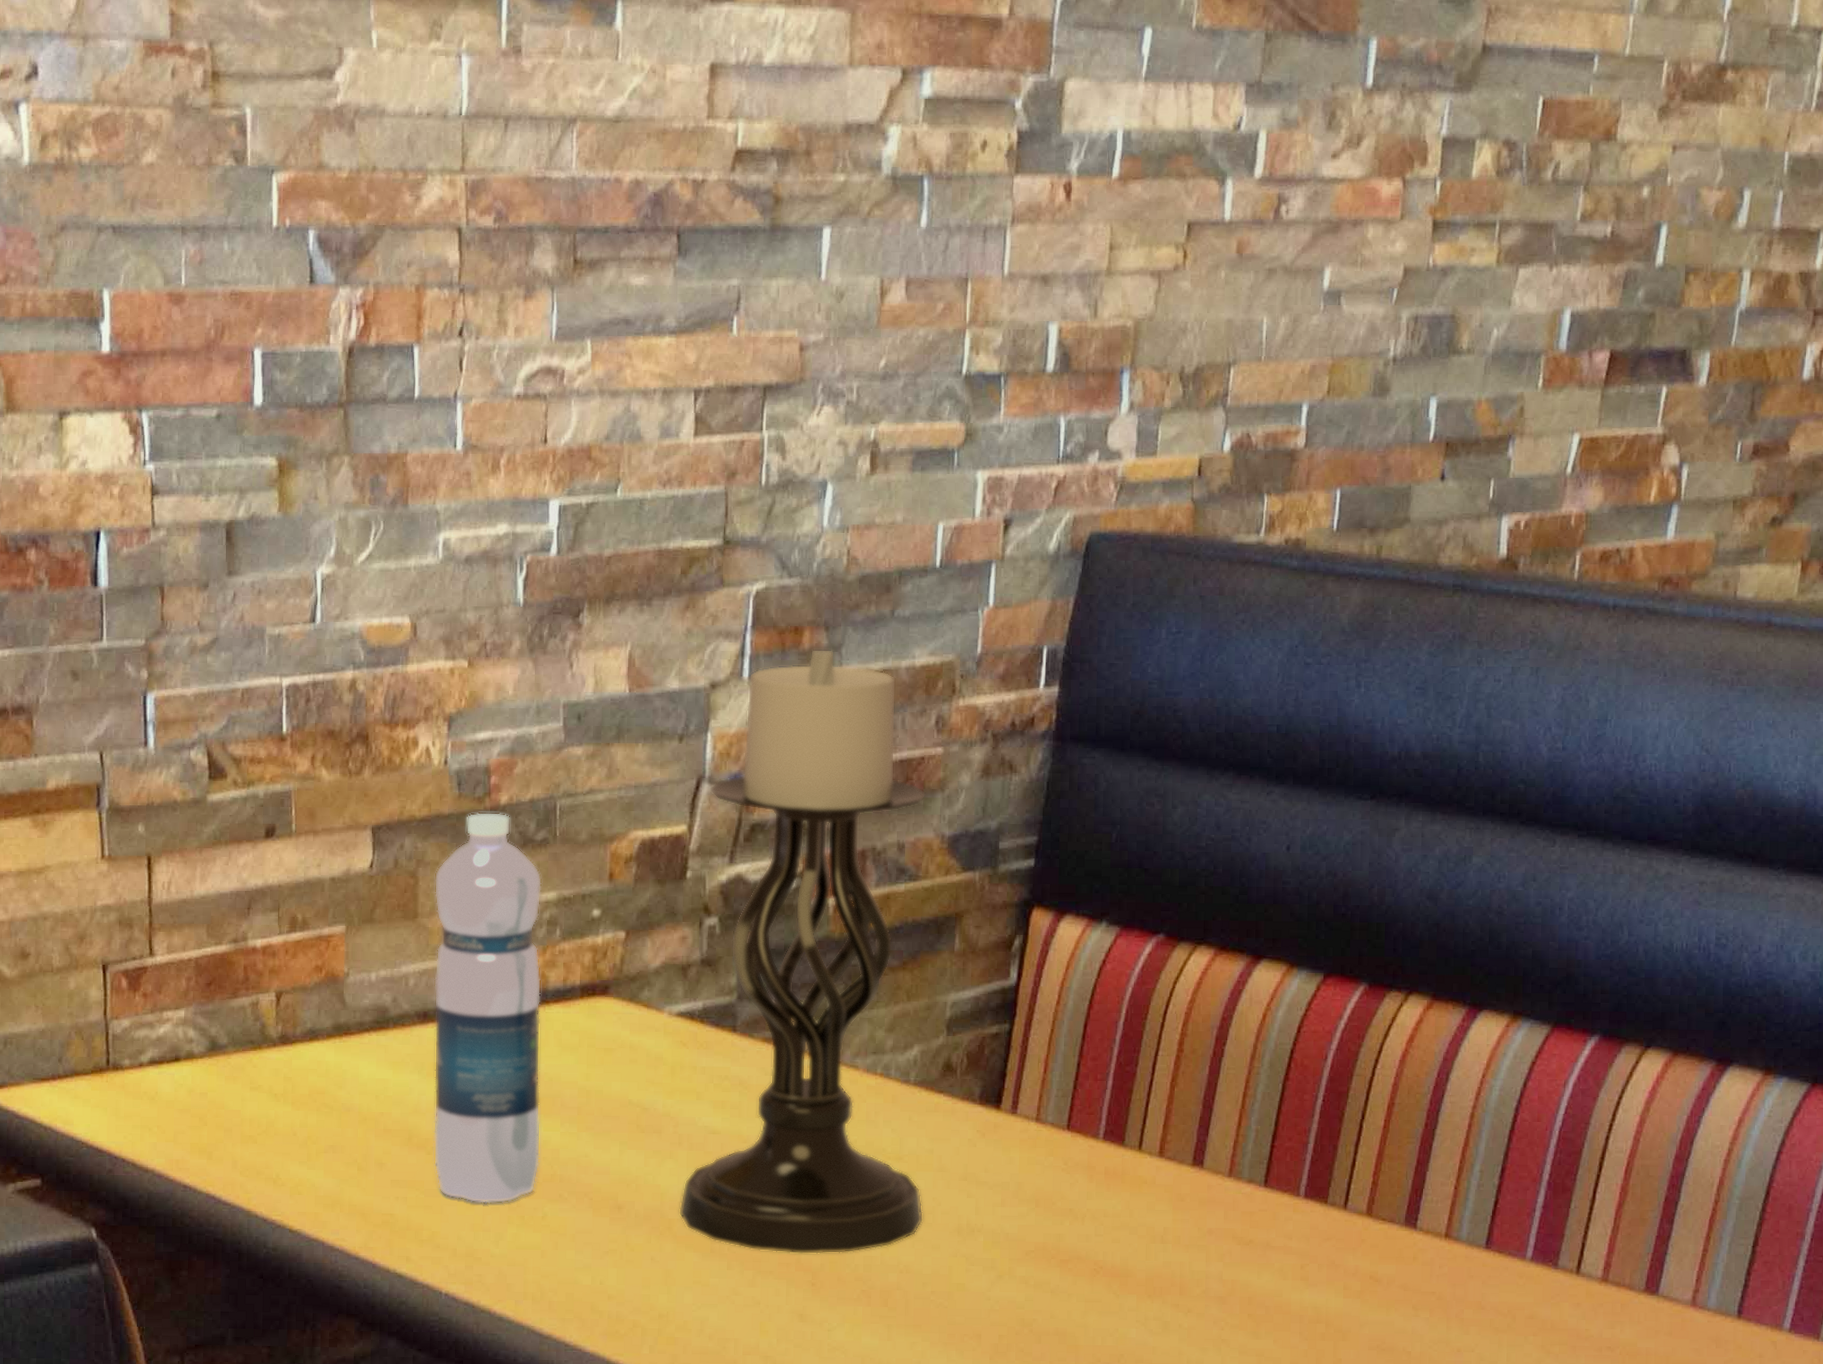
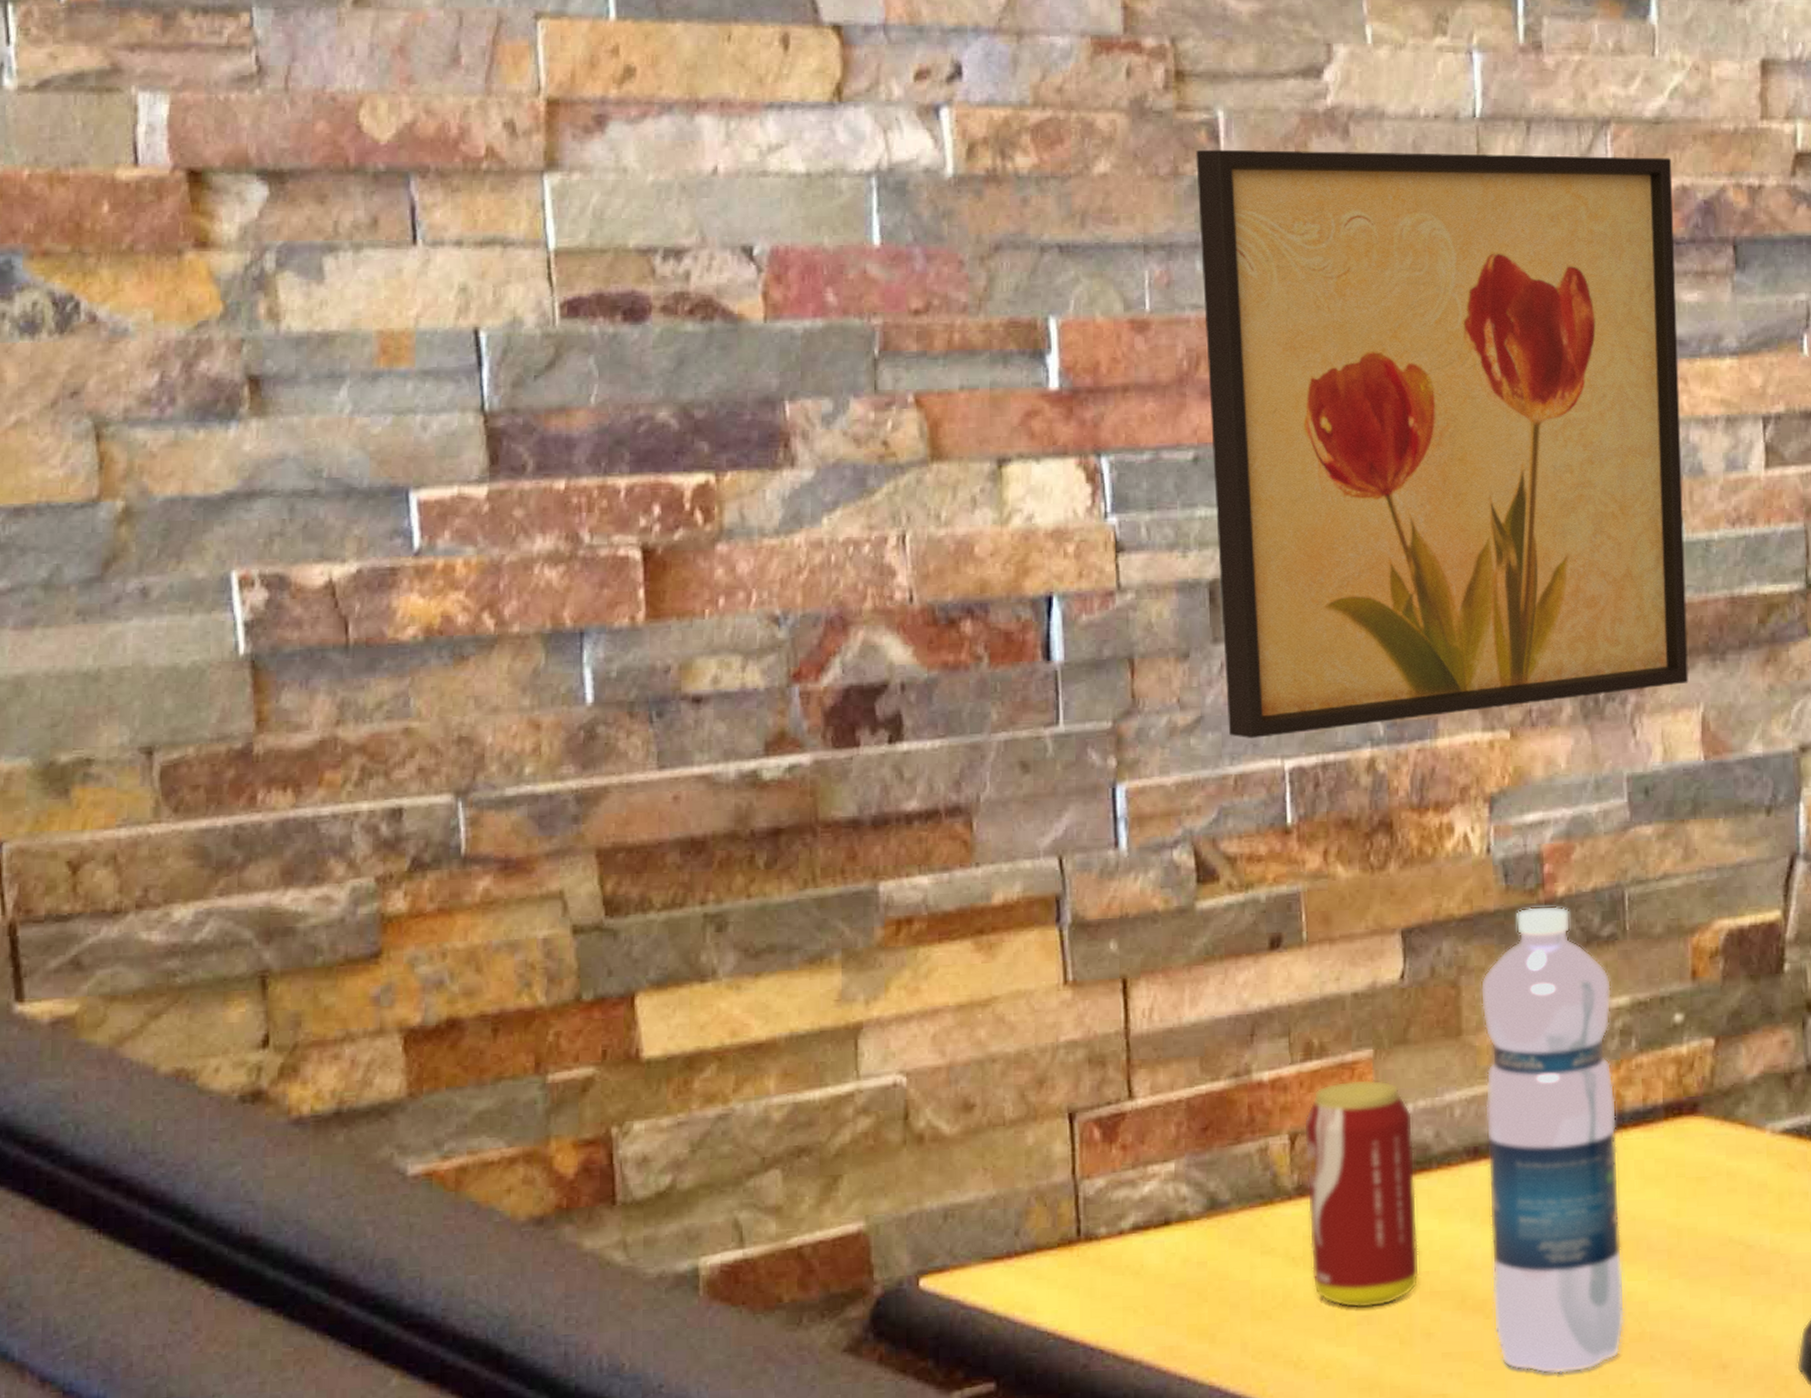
wall art: none [227,142,628,658] -> present [1196,149,1689,738]
beverage can: none [287,950,376,1140] -> present [1303,1079,1420,1309]

